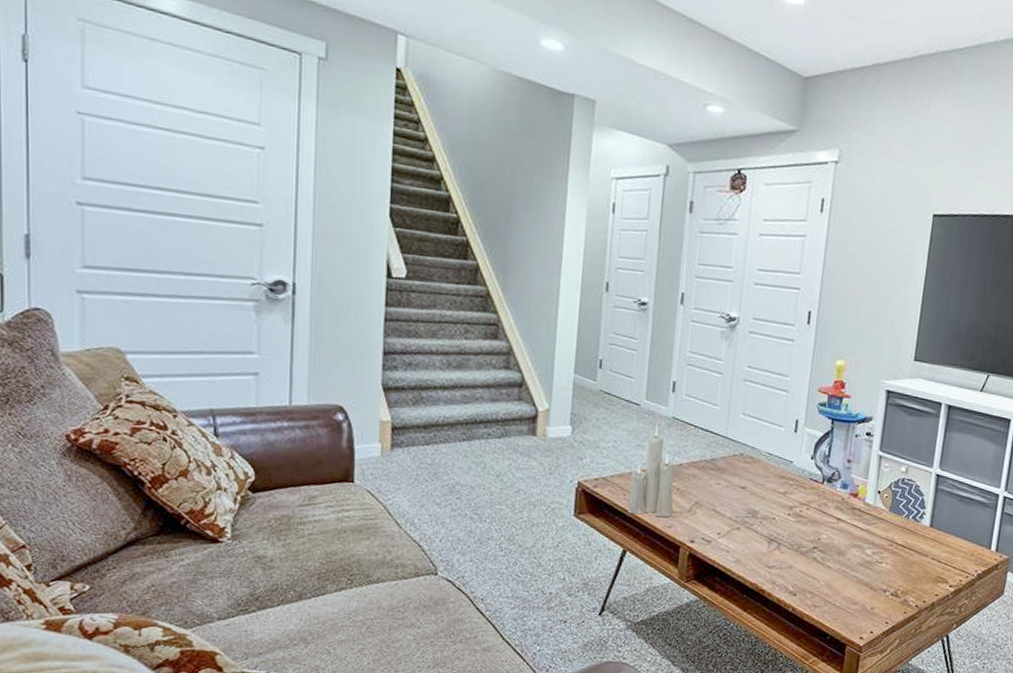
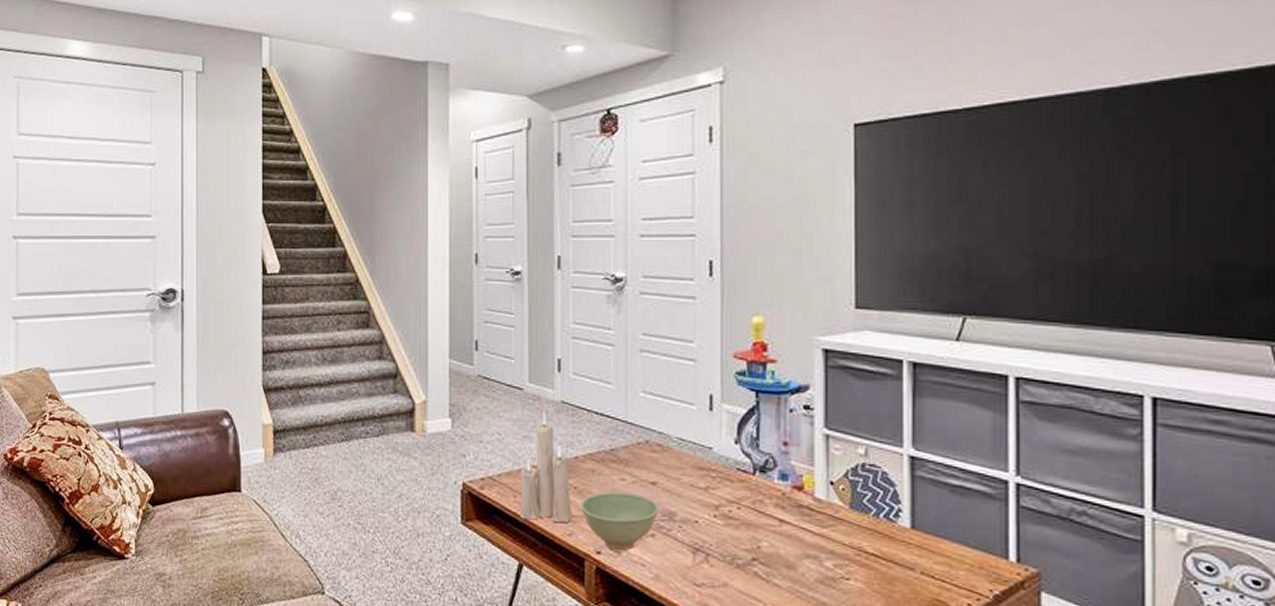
bowl: none [680,493,745,541] -> present [580,491,659,551]

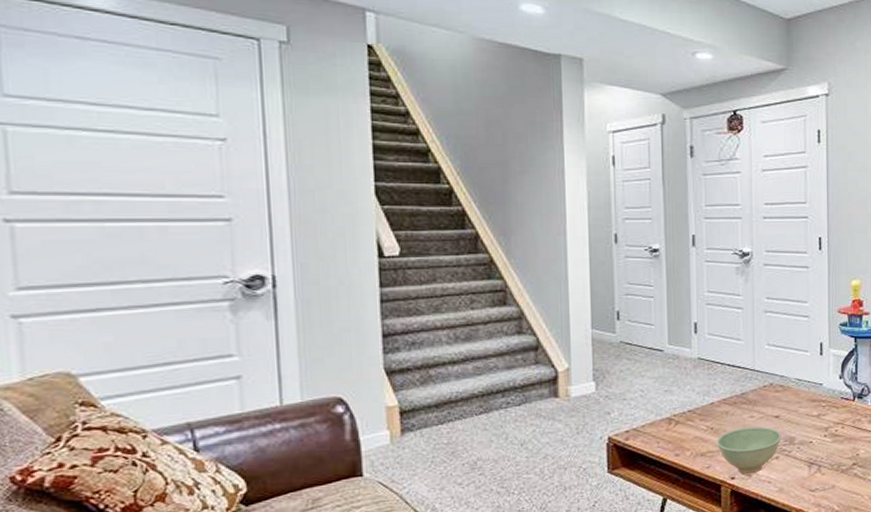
candle: present [519,411,573,523] -> none [662,367,711,461]

